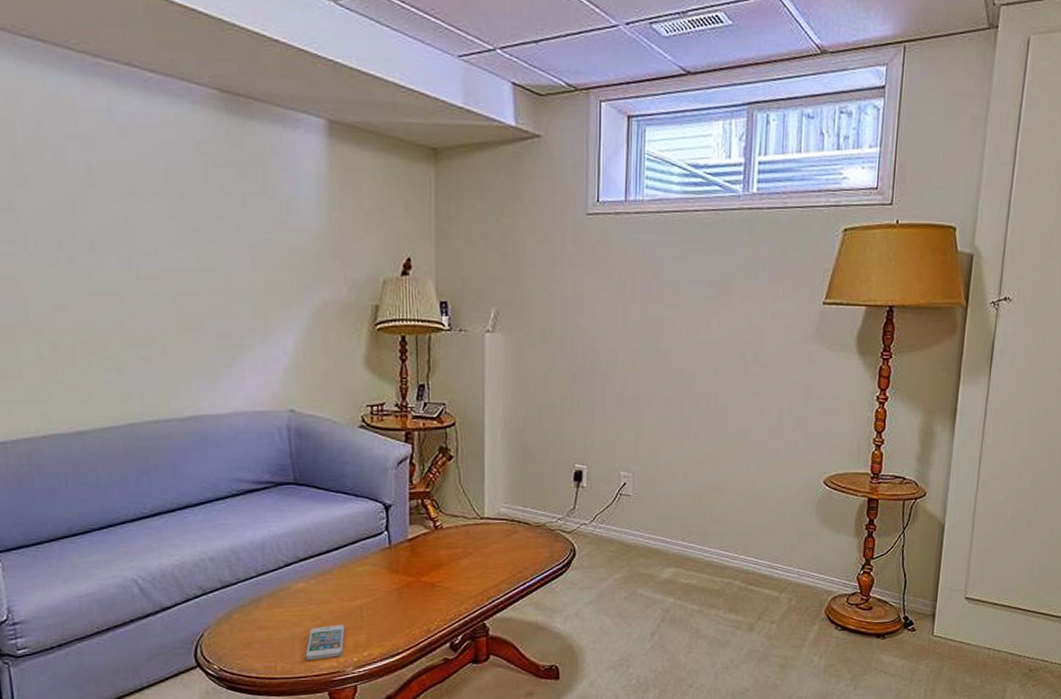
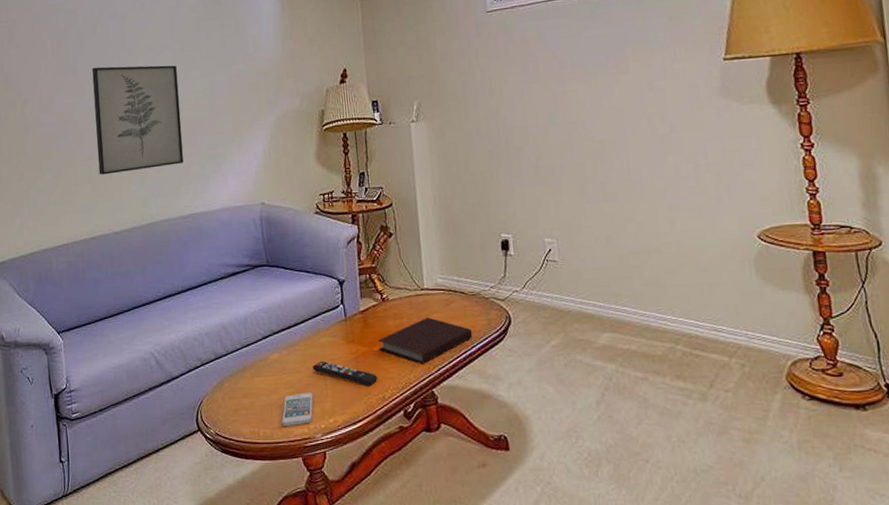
wall art: none [39,207,182,356] -> present [92,65,184,175]
remote control: none [346,591,423,618] -> present [313,360,377,387]
notebook: none [426,548,533,596] -> present [377,317,473,364]

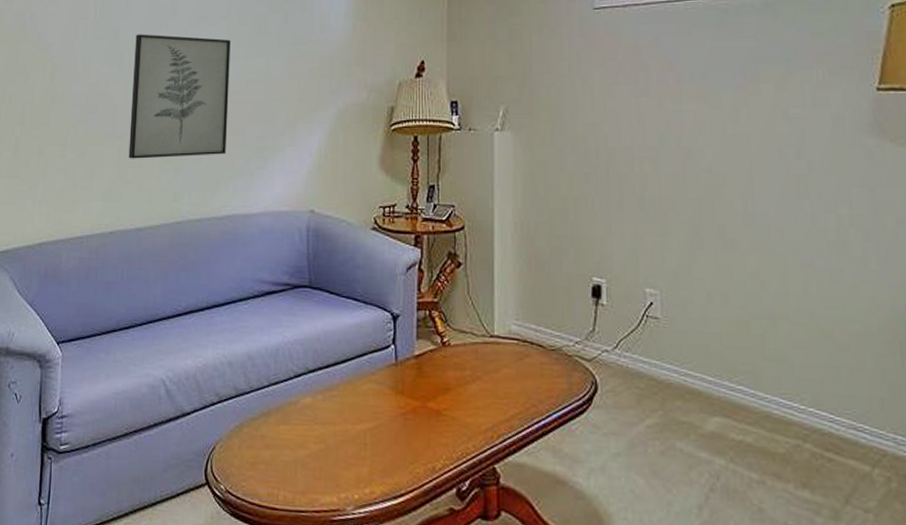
smartphone: present [282,392,313,427] -> none [307,451,348,493]
remote control: present [313,360,377,387] -> none [351,412,428,452]
notebook: present [377,317,473,364] -> none [432,372,549,431]

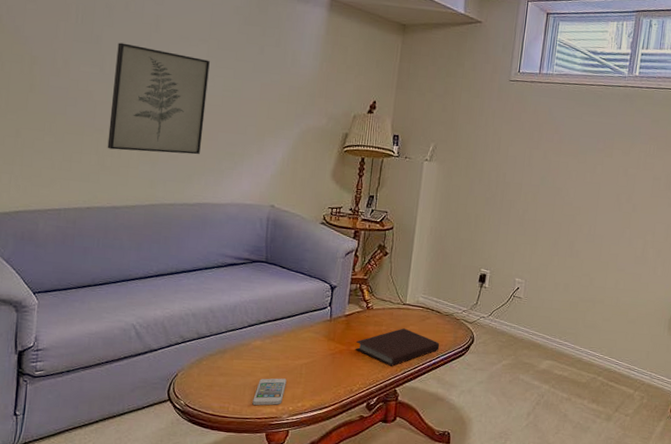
smartphone: none [307,451,348,493] -> present [252,378,287,406]
notebook: none [432,372,549,431] -> present [355,328,440,366]

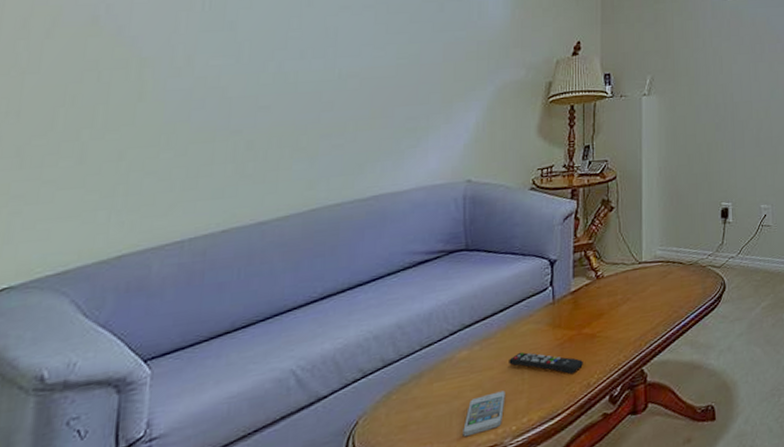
wall art: present [107,42,210,155] -> none [248,24,378,153]
remote control: none [291,352,349,380] -> present [509,352,583,375]
notebook: present [355,328,440,366] -> none [587,291,688,342]

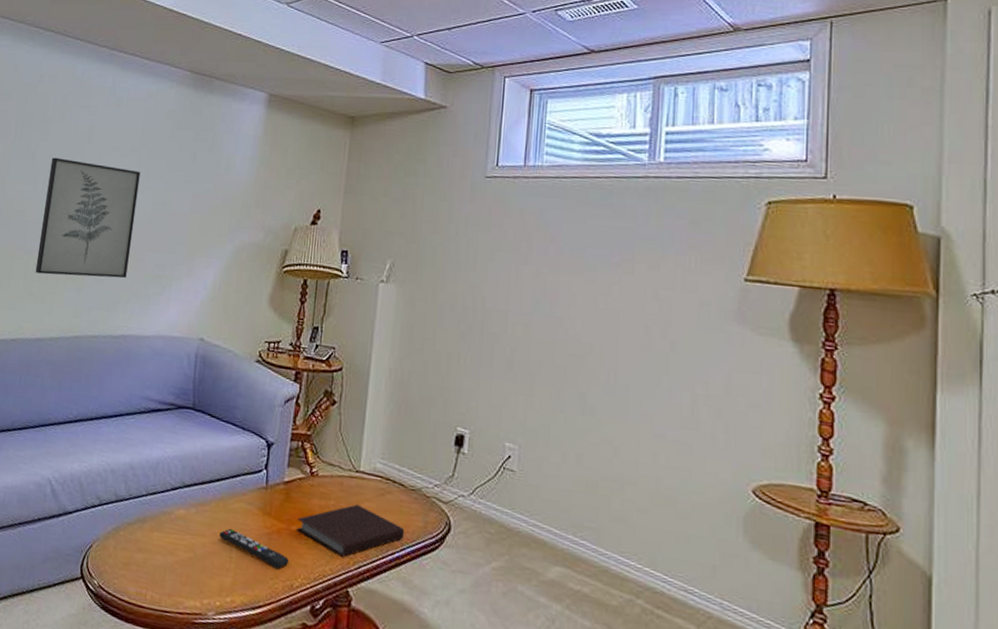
wall art: none [248,24,378,153] -> present [35,157,141,279]
smartphone: present [463,390,506,437] -> none [173,559,214,598]
notebook: none [587,291,688,342] -> present [296,504,405,557]

